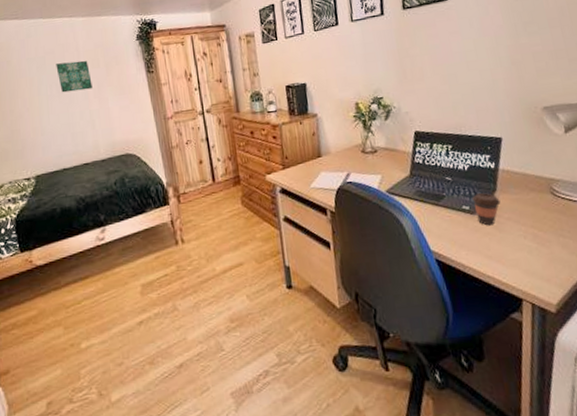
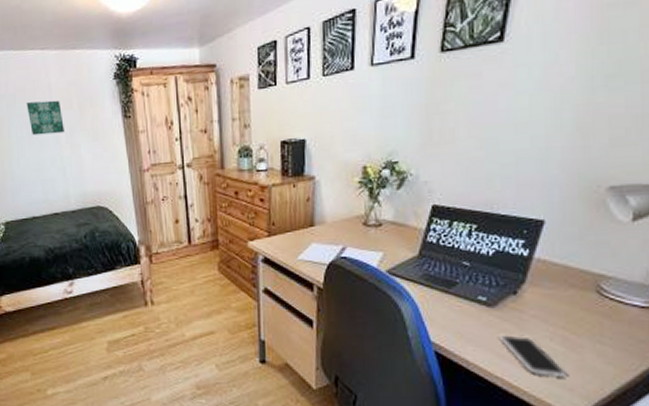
coffee cup: present [472,193,501,226] -> none [492,284,528,322]
smartphone: none [484,237,543,271] -> present [499,335,568,377]

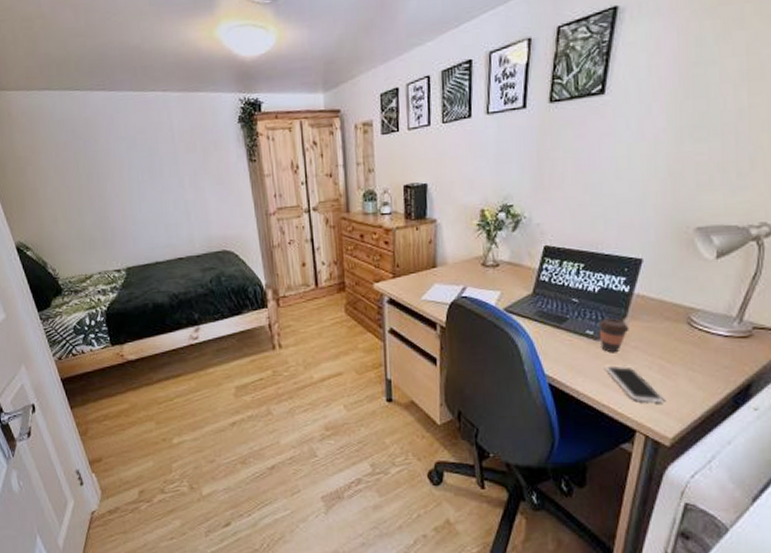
wall art: present [26,100,64,136] -> none [148,143,188,179]
coffee cup: none [492,284,528,322] -> present [598,318,629,353]

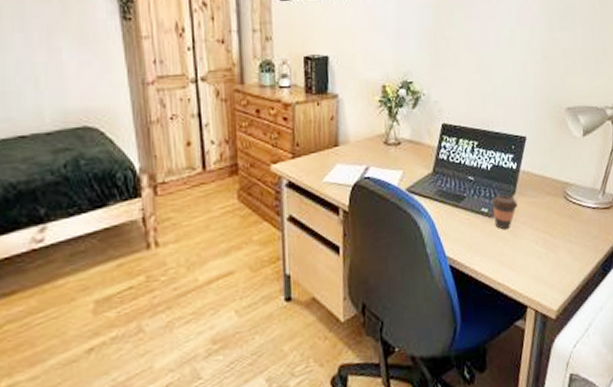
smartphone: present [605,365,665,402] -> none [499,242,549,277]

